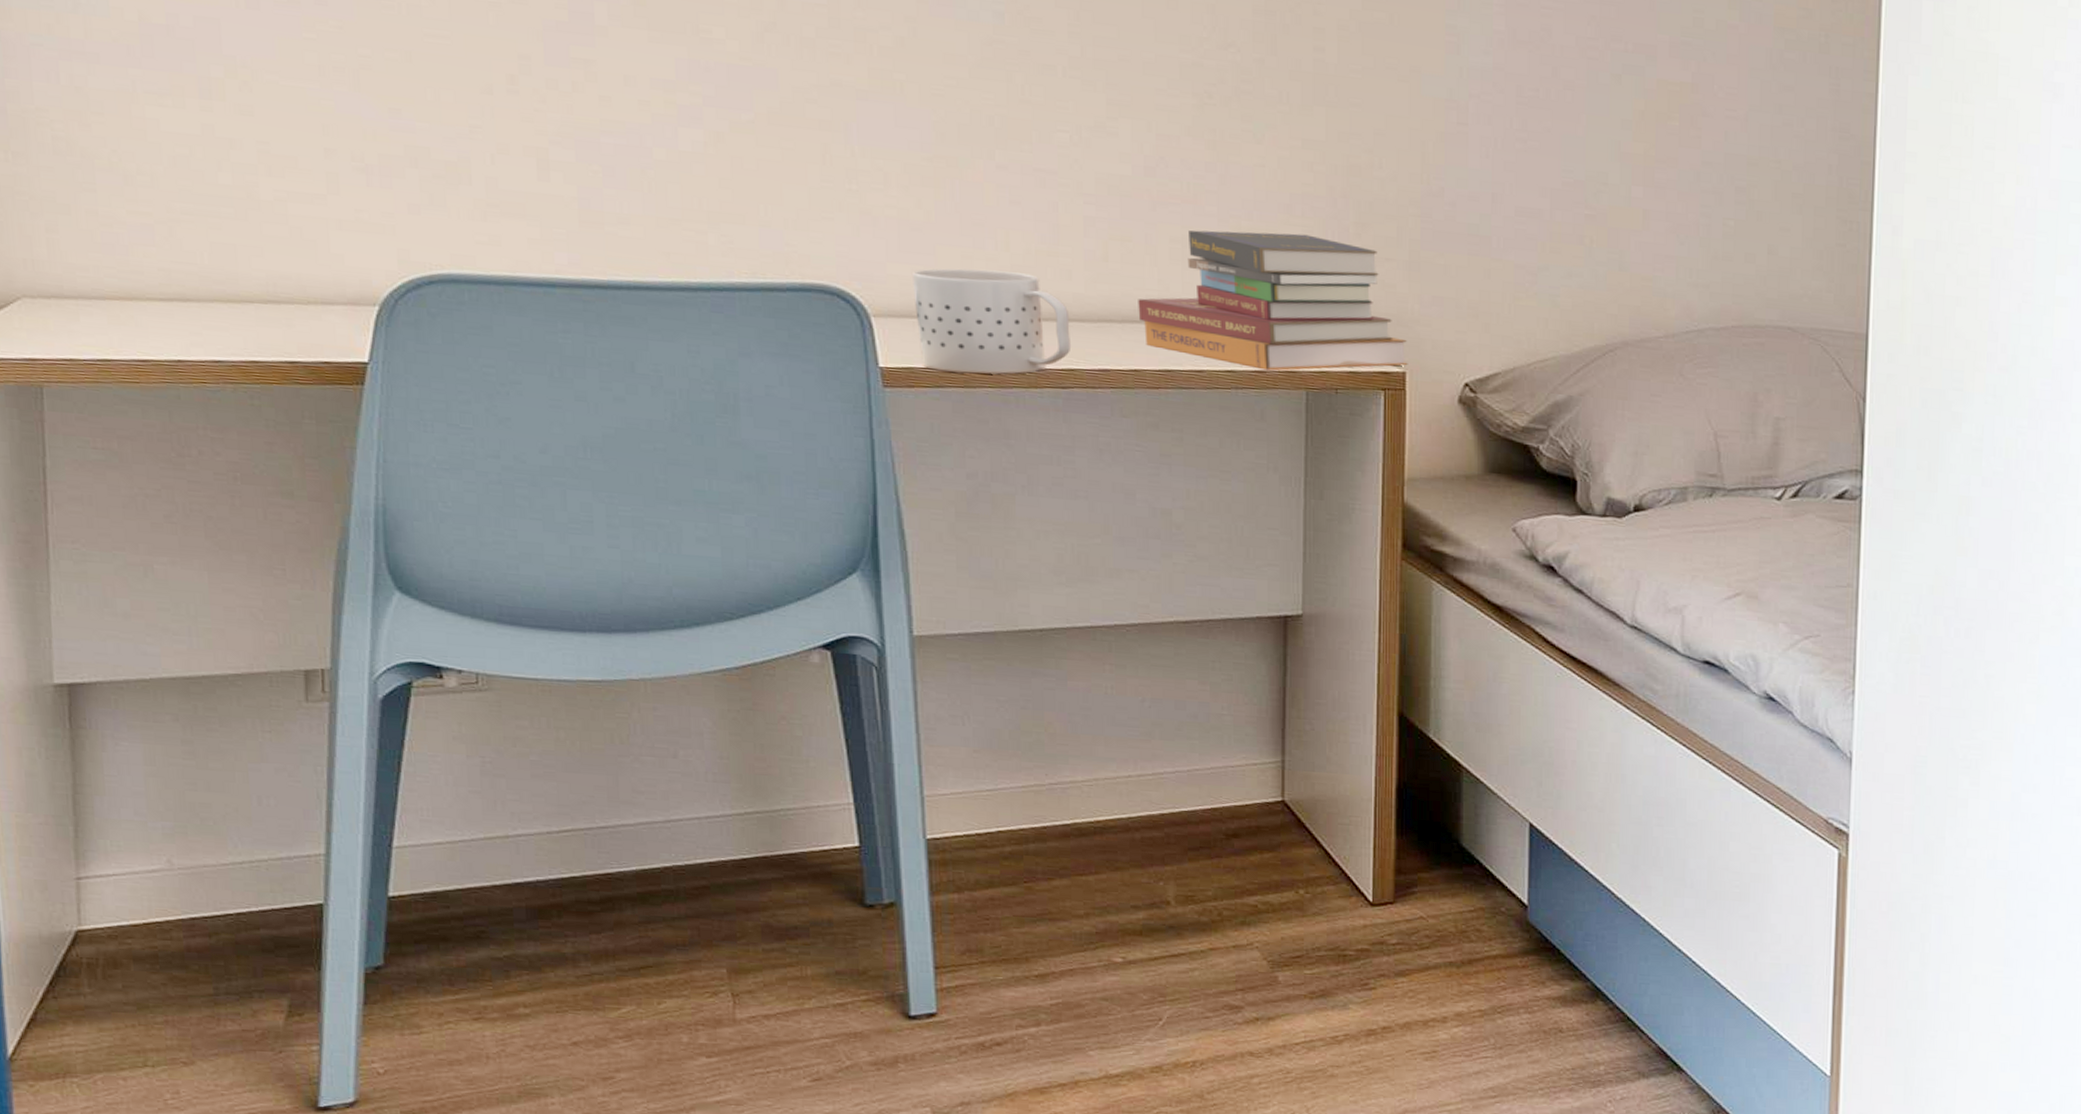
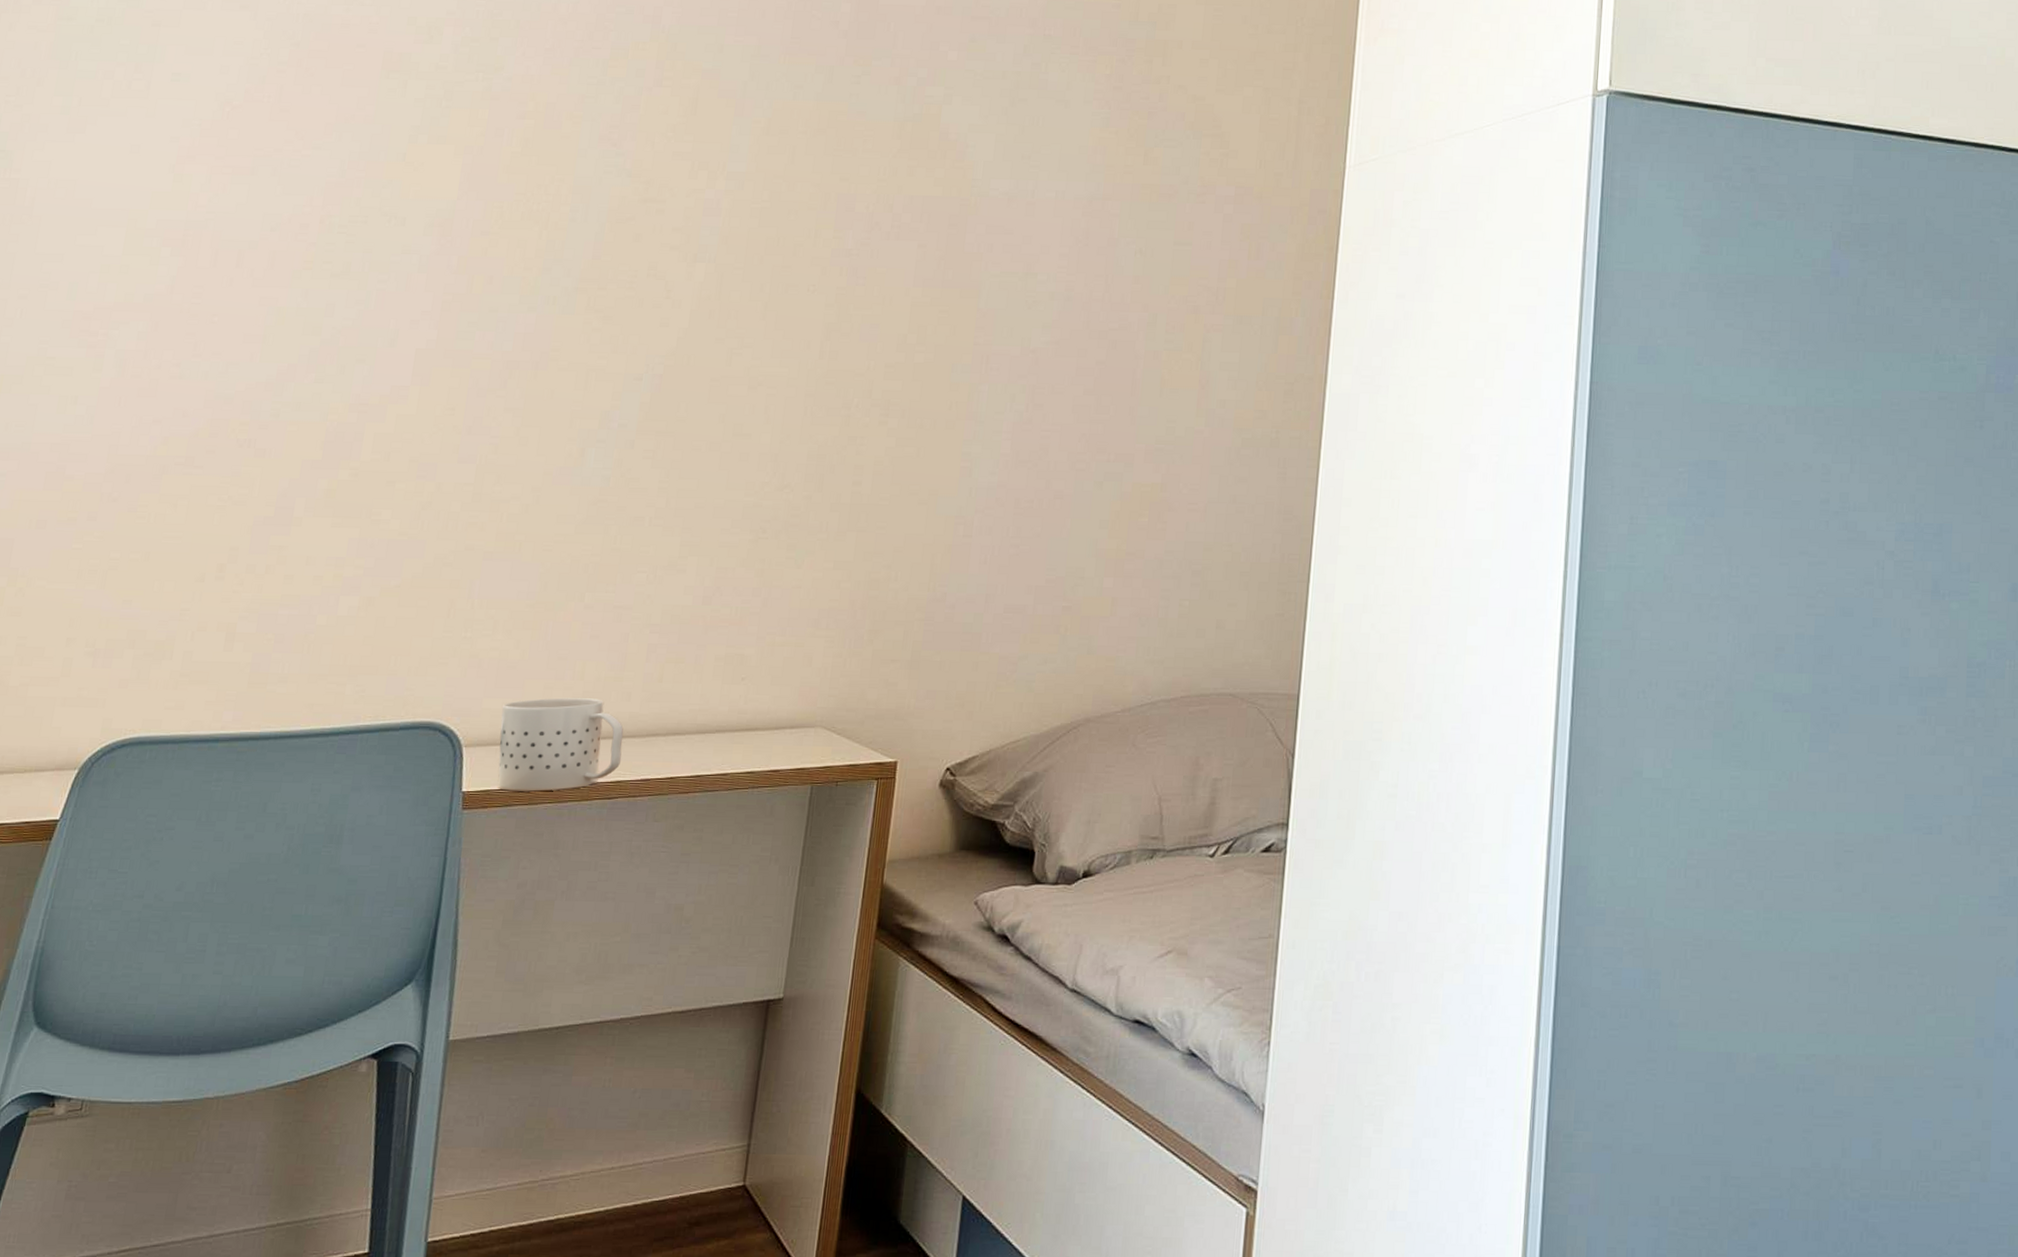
books: present [1138,230,1408,371] -> none [680,644,901,769]

